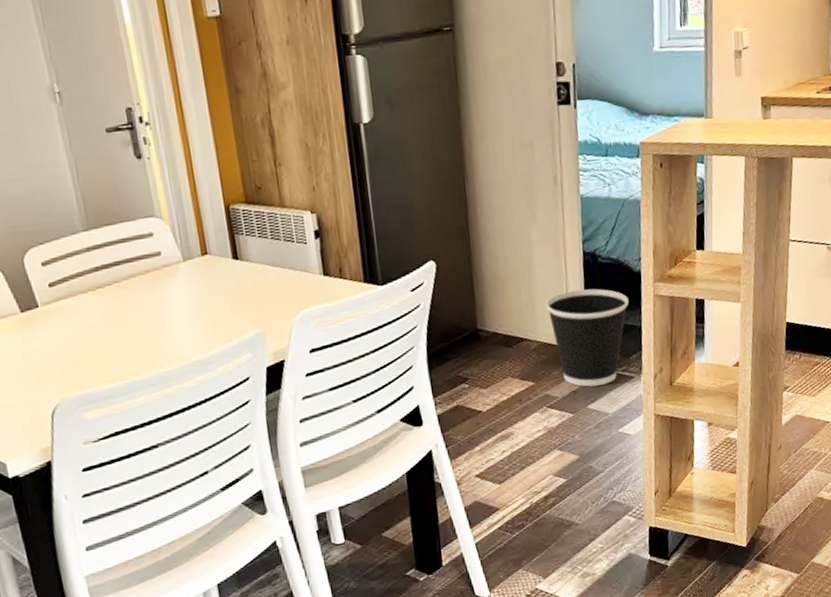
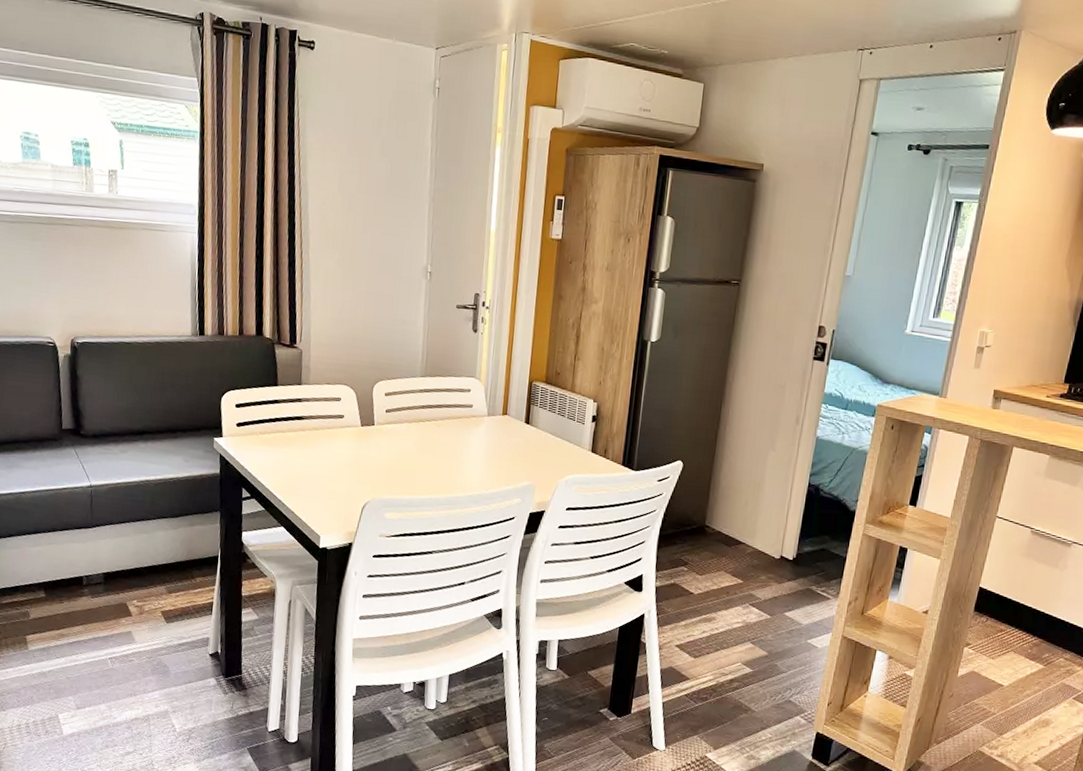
wastebasket: present [545,288,629,387] -> none [766,512,840,599]

